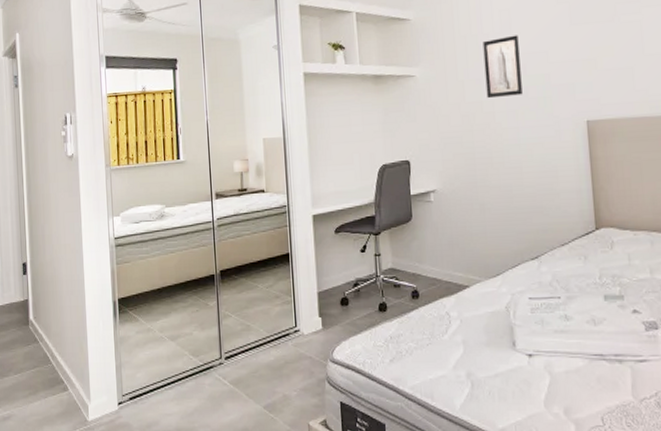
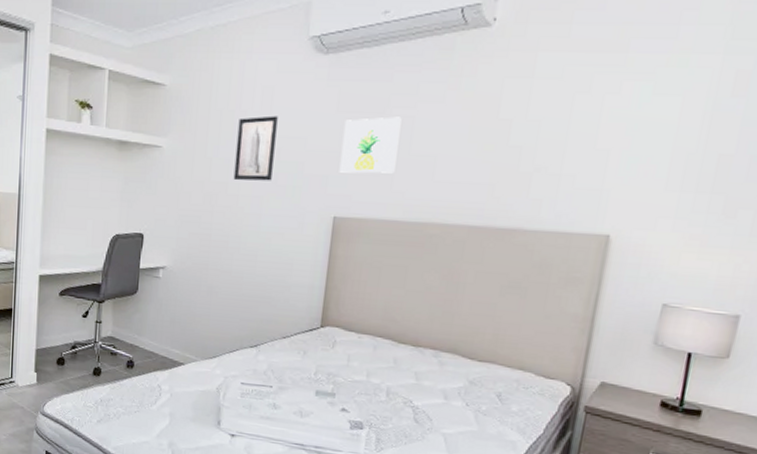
wall art: none [579,22,634,79] -> present [339,116,402,174]

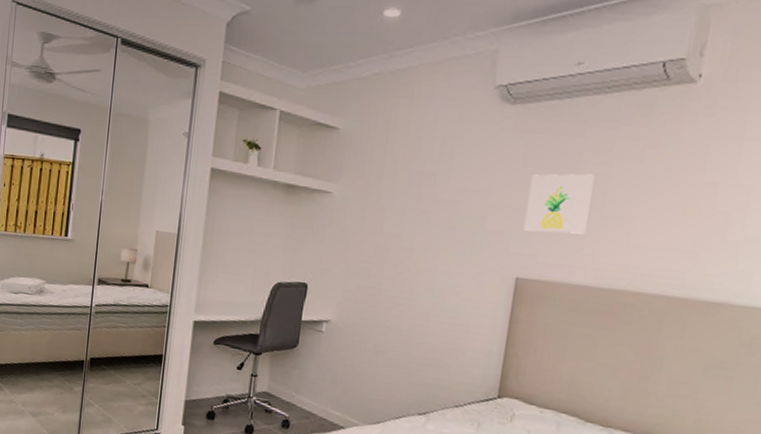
wall art: present [233,115,278,181] -> none [407,166,459,236]

